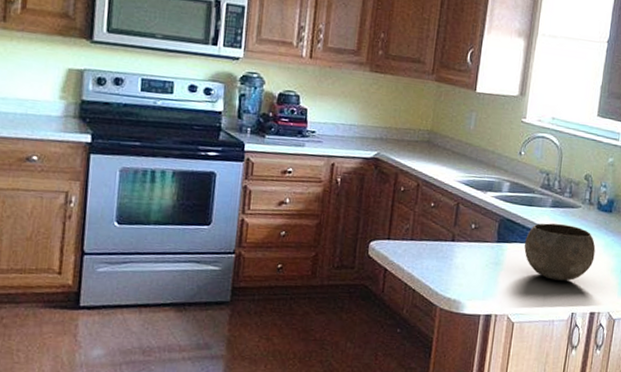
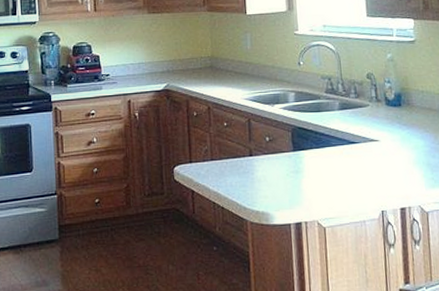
bowl: present [524,223,596,281] -> none [320,125,394,181]

